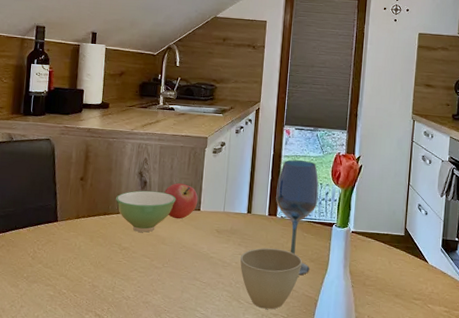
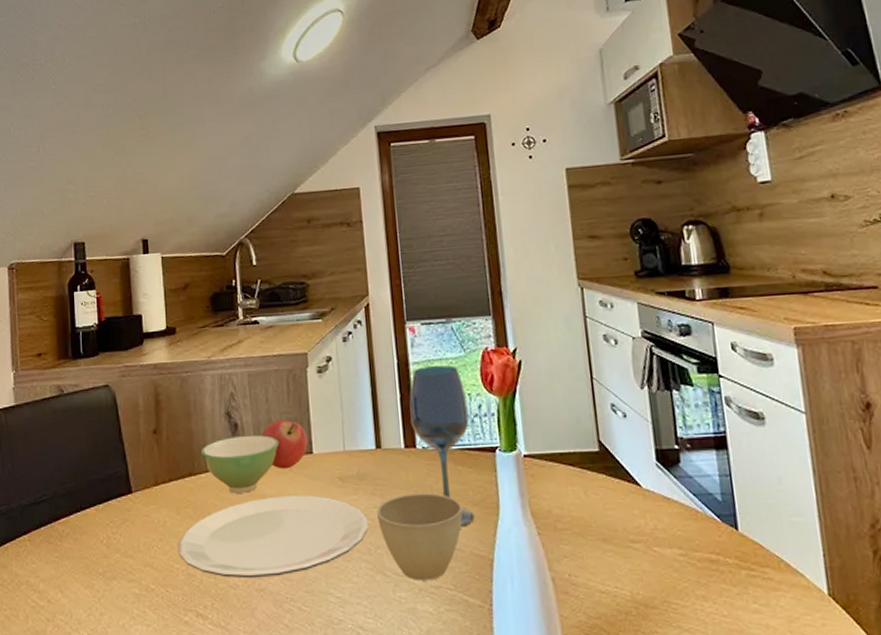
plate: none [88,237,233,294] -> present [178,495,369,579]

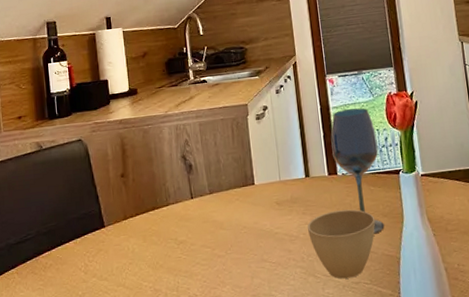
plate: present [178,495,369,579] -> none [146,218,301,290]
bowl: present [200,434,279,493] -> none [161,172,227,221]
fruit: present [262,420,308,469] -> none [213,159,251,199]

